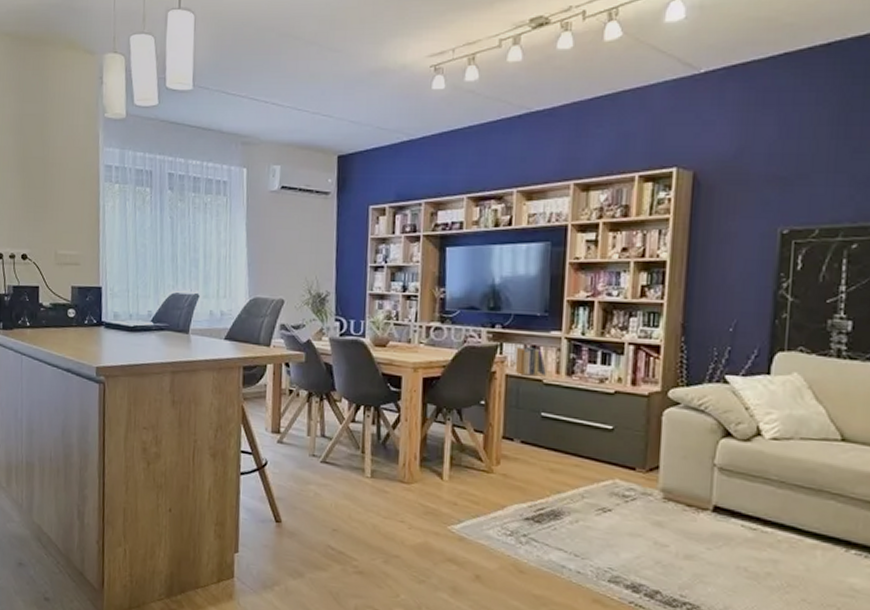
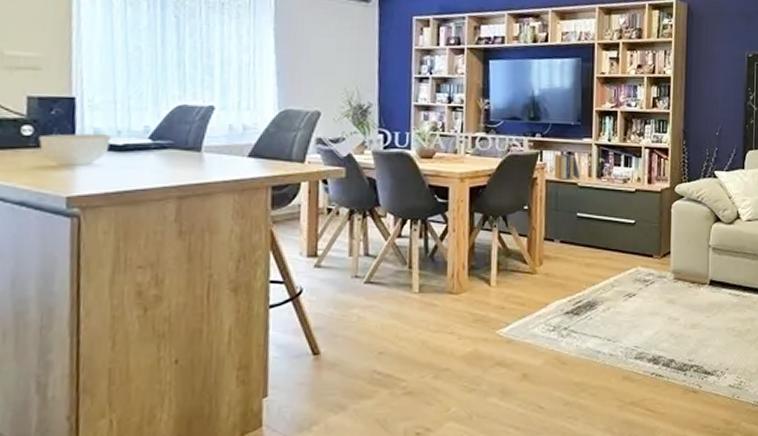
bowl: none [78,316,125,343] -> present [38,133,111,167]

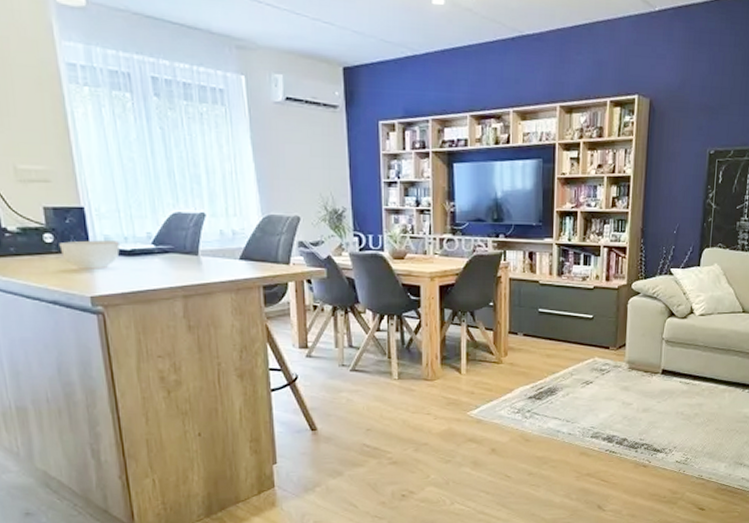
books: present [553,153,580,180] -> none [516,252,542,278]

